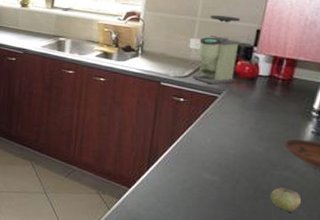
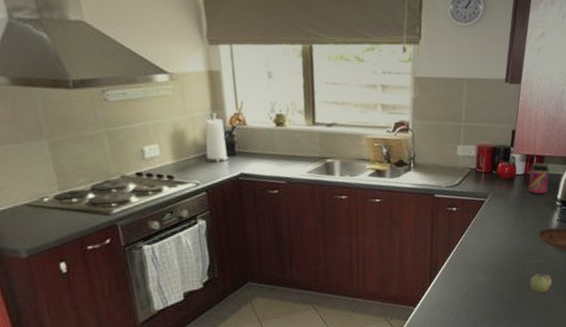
coffee grinder: present [192,15,241,85] -> none [462,118,500,190]
jar: none [274,66,304,101] -> present [528,162,550,195]

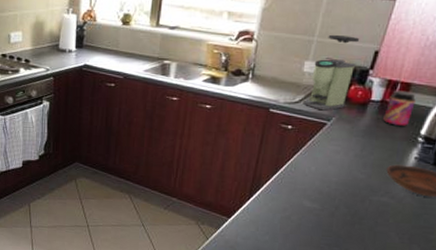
coffee grinder: none [462,118,500,190] -> present [303,34,360,111]
apple: present [530,273,552,293] -> none [366,213,395,236]

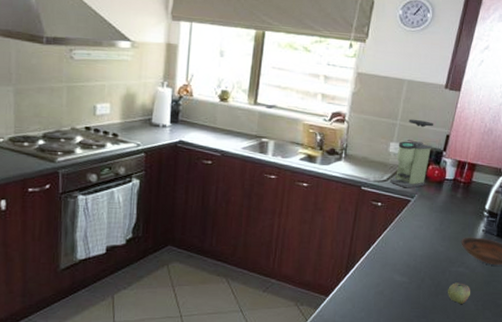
apple: none [366,213,395,236] -> present [448,282,470,304]
jar: present [383,90,416,127] -> none [456,170,480,203]

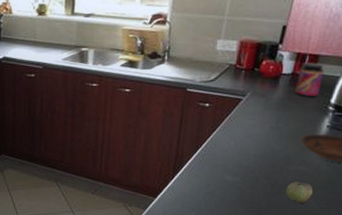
coffee grinder: present [390,119,434,189] -> none [218,12,268,87]
jar: none [456,170,480,203] -> present [295,62,324,98]

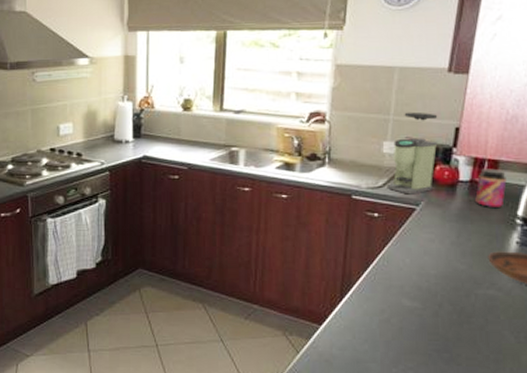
coffee grinder: none [218,12,268,87] -> present [387,112,438,195]
apple: present [286,181,312,203] -> none [475,308,507,336]

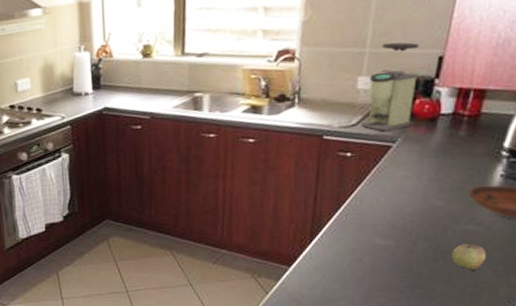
jar: present [475,168,507,209] -> none [458,98,494,142]
apple: none [475,308,507,336] -> present [452,244,486,270]

